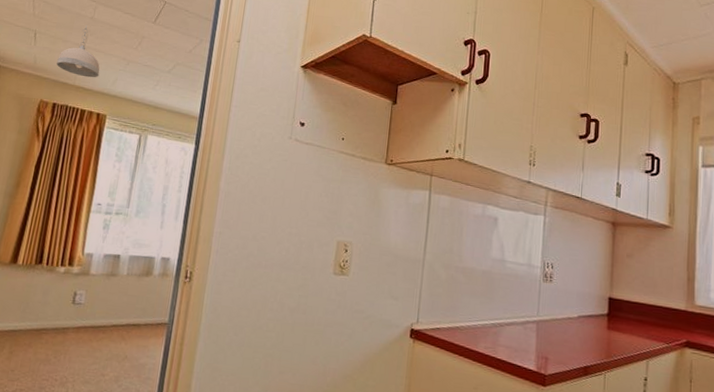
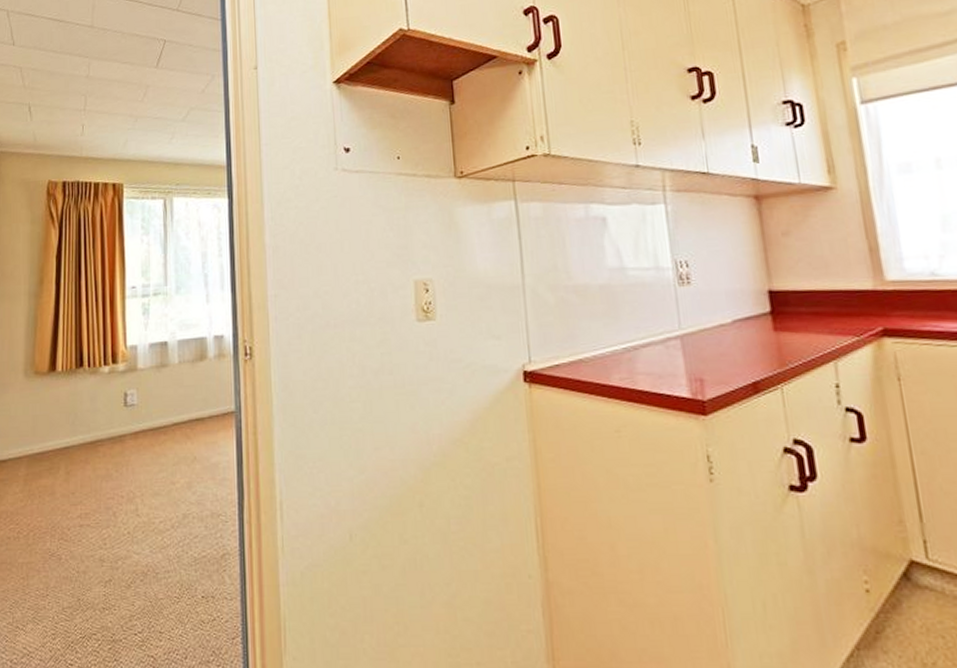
pendant light: present [56,25,100,78] -> none [58,86,107,146]

